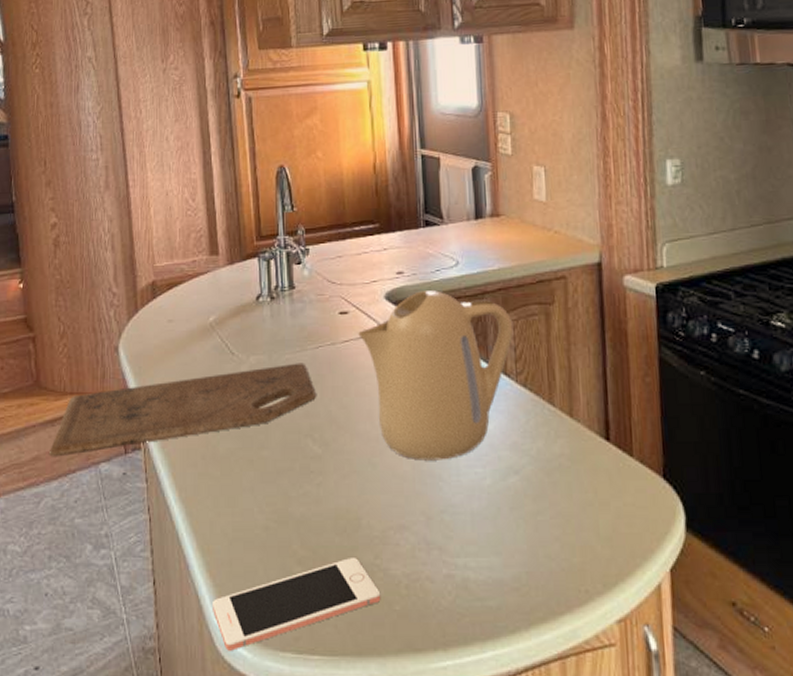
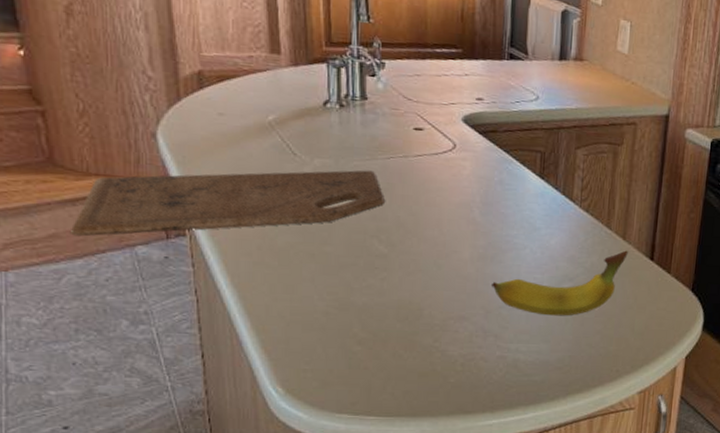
cell phone: present [213,556,381,651] -> none [267,340,438,413]
kettle: present [358,290,514,461] -> none [432,118,583,266]
fruit: none [430,430,578,520] -> present [492,250,628,316]

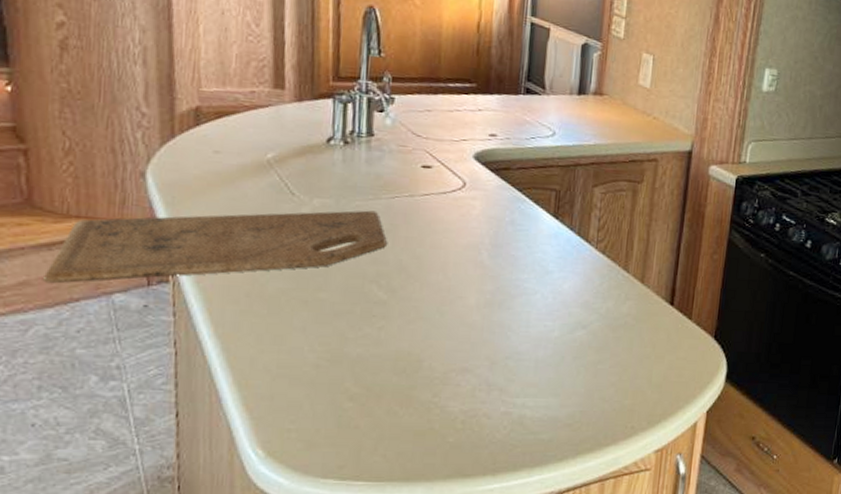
fruit: present [492,250,628,316] -> none [498,295,647,367]

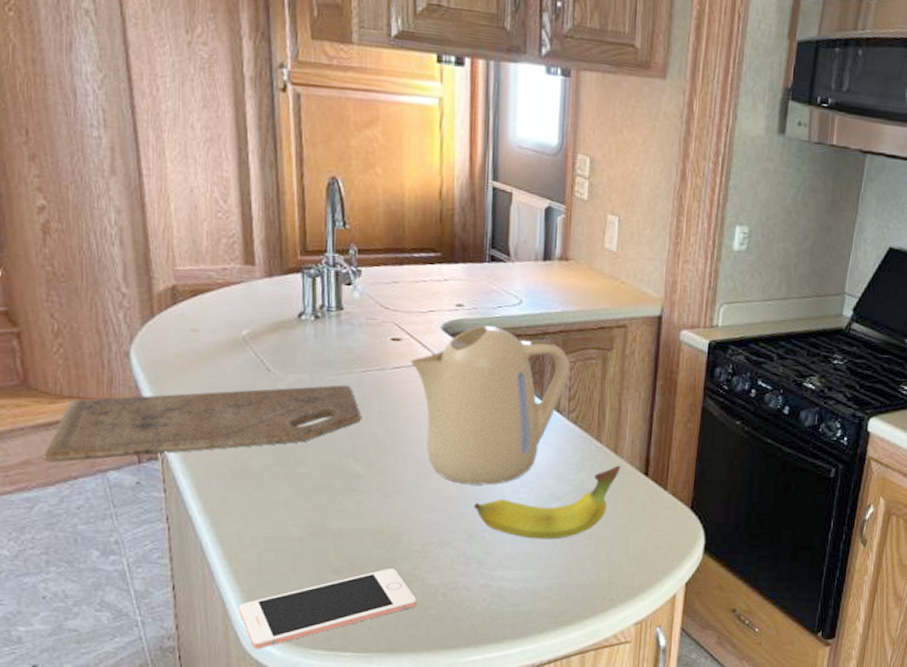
cell phone: none [247,394,436,478] -> present [239,567,417,649]
kettle: none [440,155,601,313] -> present [411,325,570,485]
fruit: none [498,295,647,367] -> present [474,465,620,540]

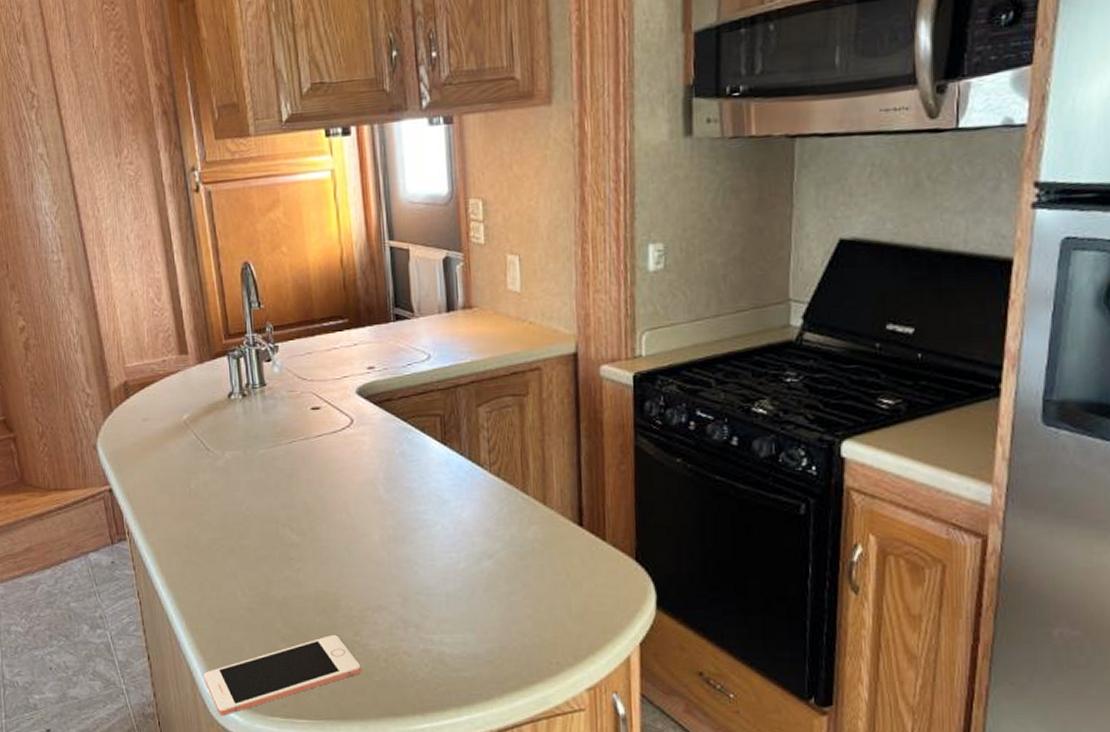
cutting board: present [42,384,361,463] -> none [39,457,292,548]
kettle: present [411,325,570,485] -> none [331,384,487,547]
fruit: present [474,465,620,540] -> none [406,517,552,600]

